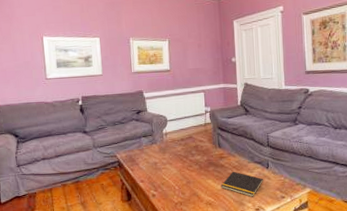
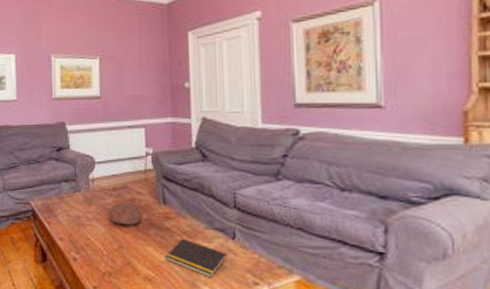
decorative bowl: none [179,148,204,166] -> present [109,202,142,226]

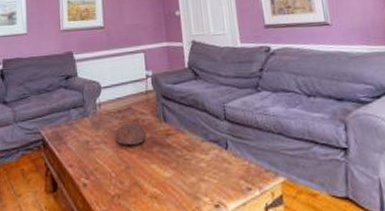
notepad: present [164,238,228,278] -> none [168,153,223,189]

